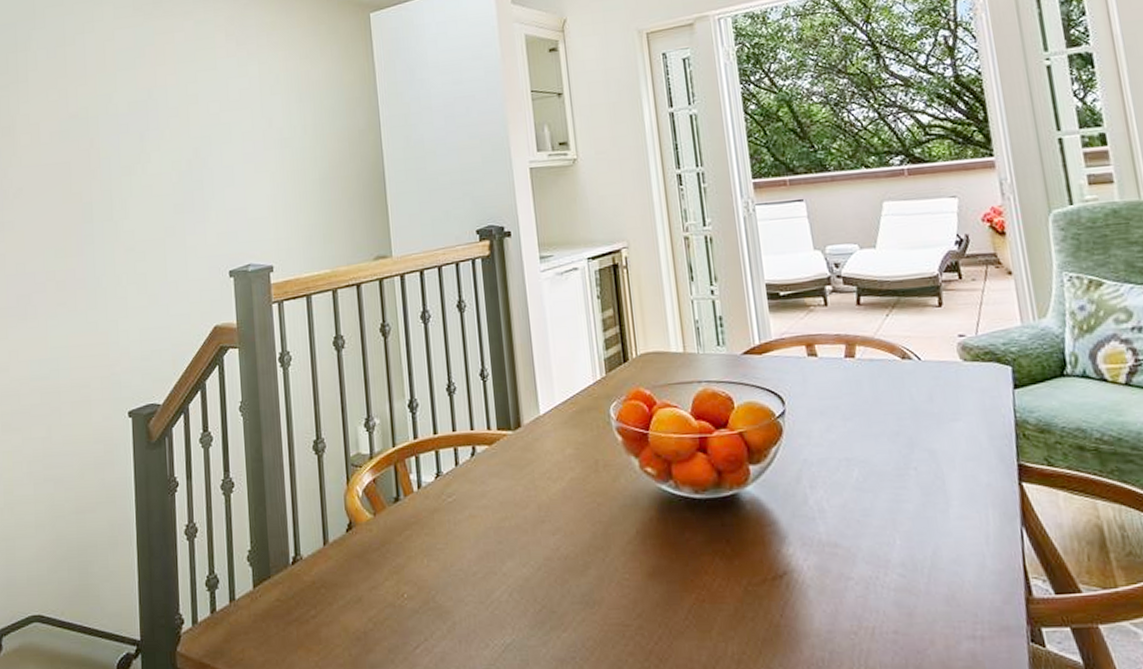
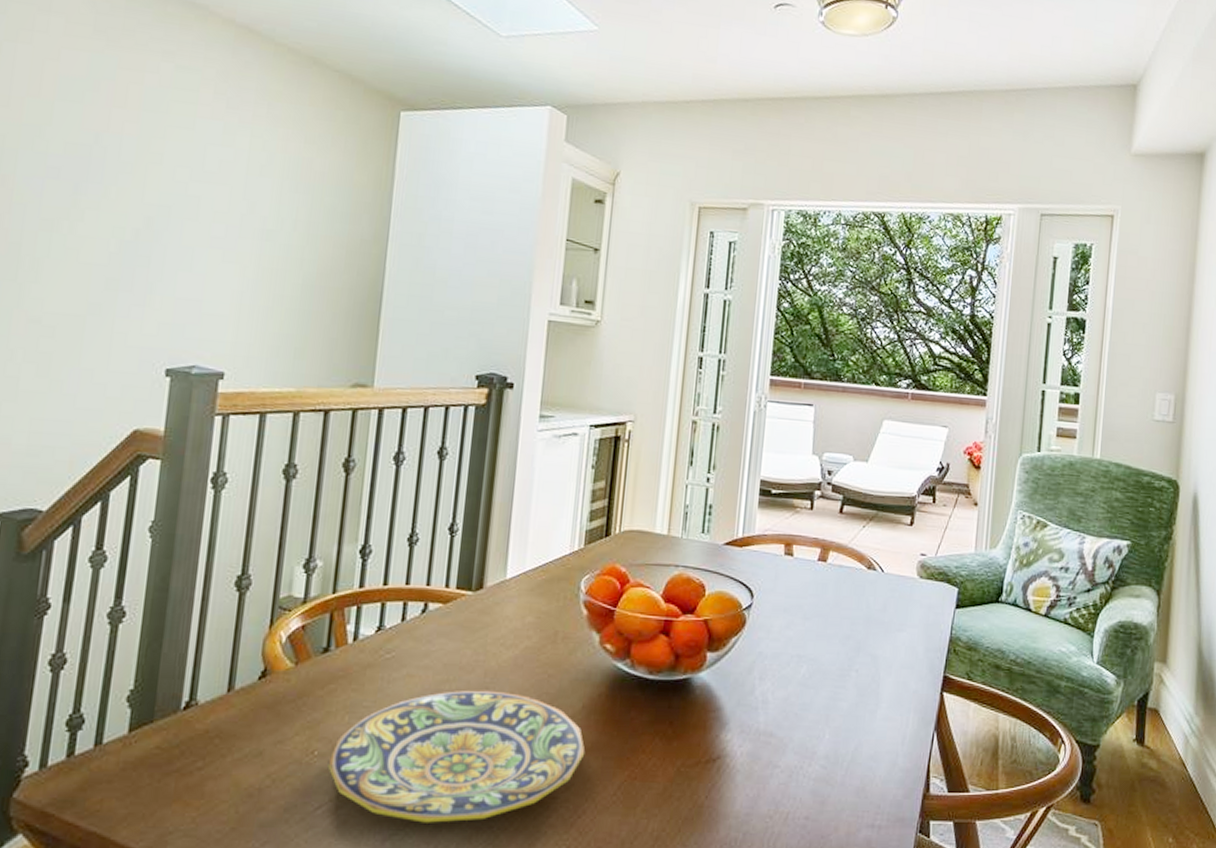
plate: none [417,523,649,657] -> present [327,690,585,823]

